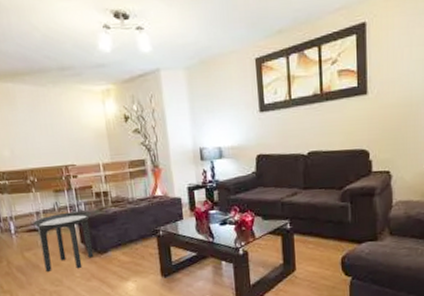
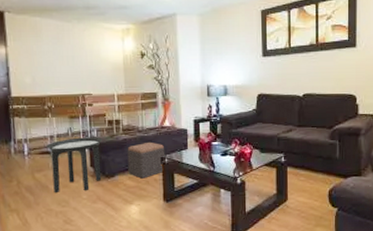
footstool: none [118,213,160,253] -> present [127,141,166,179]

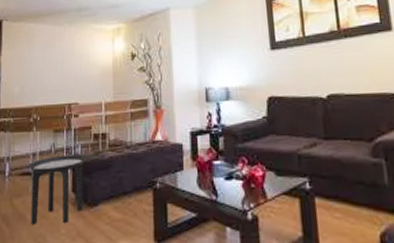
footstool: present [127,141,166,179] -> none [113,160,157,209]

